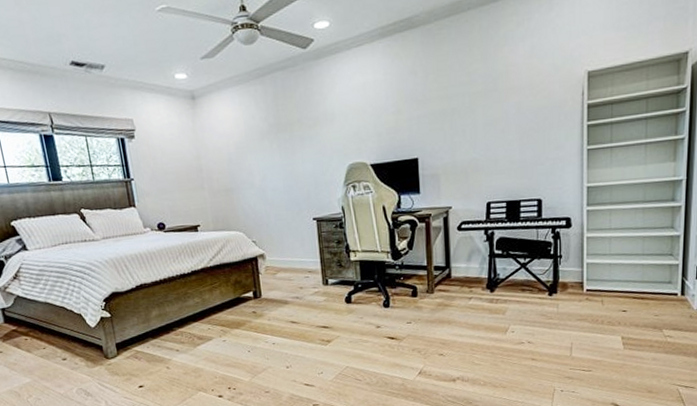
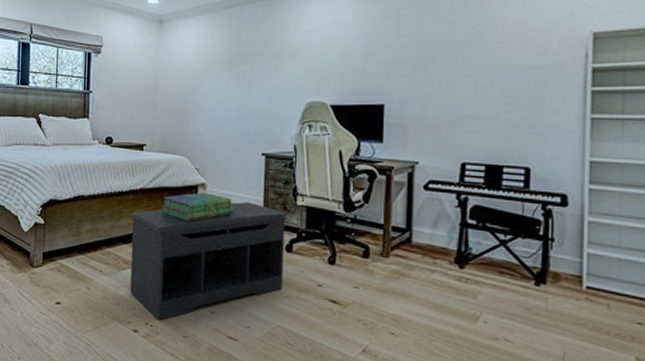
bench: none [198,265,347,382] -> present [130,202,286,320]
stack of books: none [224,262,294,292] -> present [160,192,233,222]

